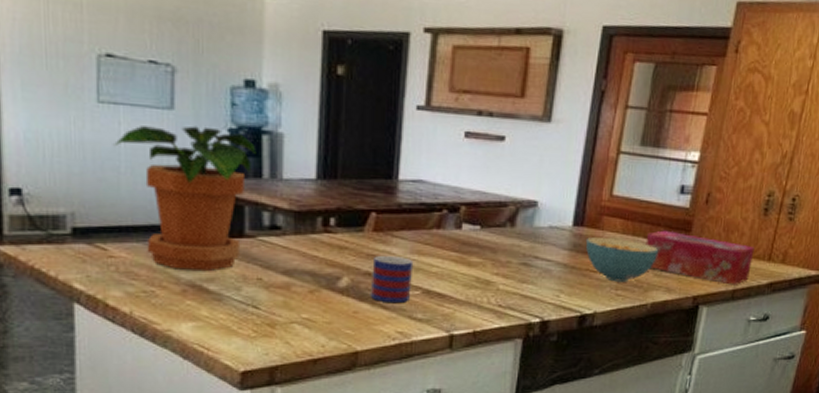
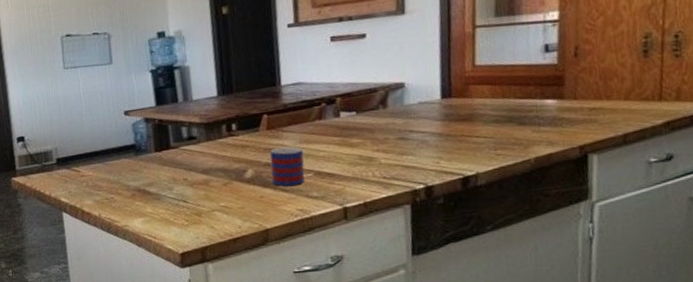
potted plant: present [114,125,256,271] -> none [77,72,172,180]
cereal bowl: present [585,237,659,282] -> none [456,103,533,143]
tissue box: present [645,230,755,285] -> none [517,88,641,130]

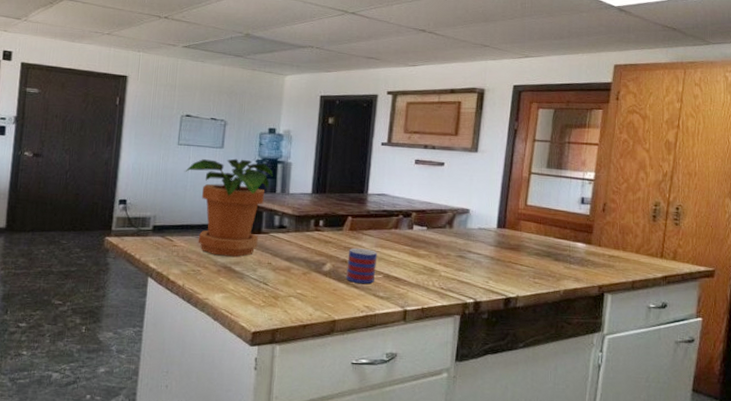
potted plant: none [77,72,172,180] -> present [185,158,273,257]

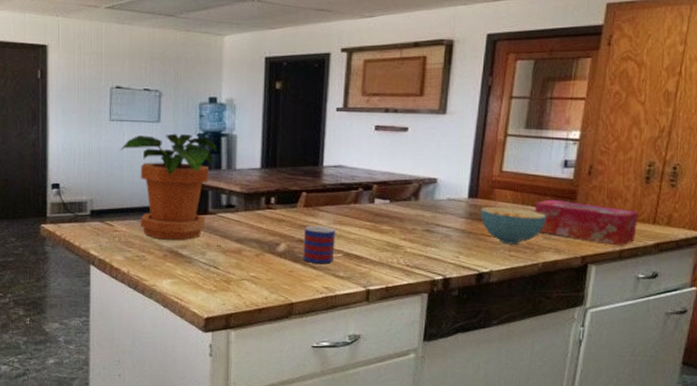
cereal bowl: none [507,237,567,272] -> present [480,207,547,245]
tissue box: none [556,232,648,277] -> present [534,199,639,246]

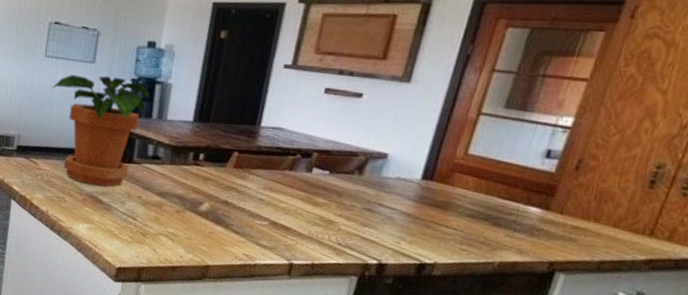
mug: present [302,225,336,264] -> none [224,188,266,230]
cereal bowl: present [480,207,547,245] -> none [432,191,514,238]
tissue box: present [534,199,639,246] -> none [499,192,633,257]

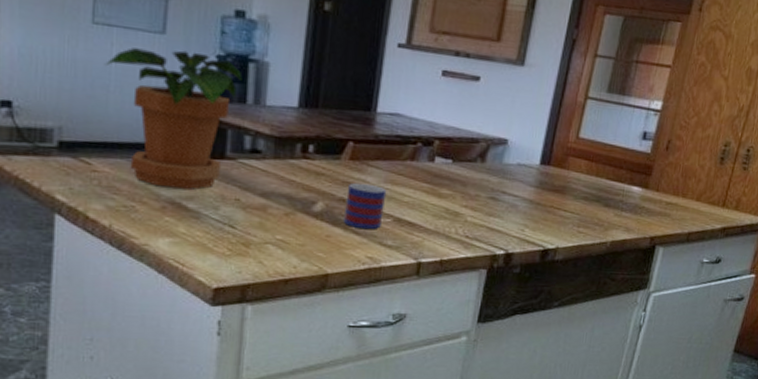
mug: none [224,188,266,230] -> present [343,182,387,230]

